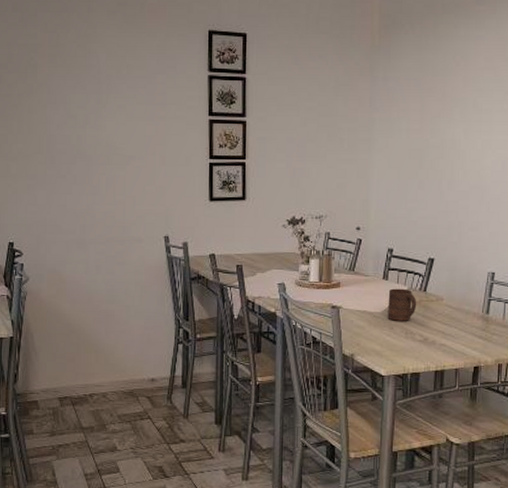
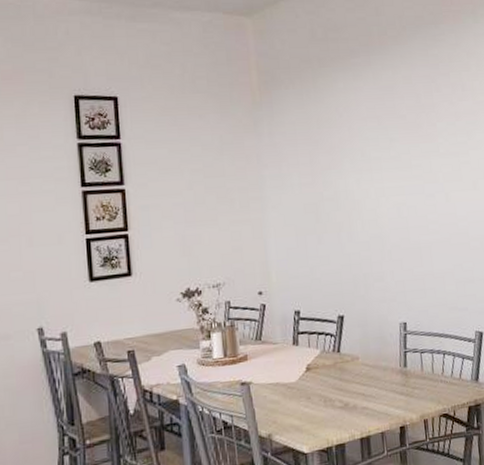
cup: present [387,288,417,321] -> none [300,352,333,390]

